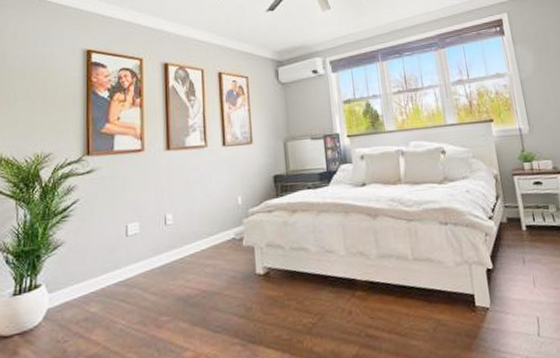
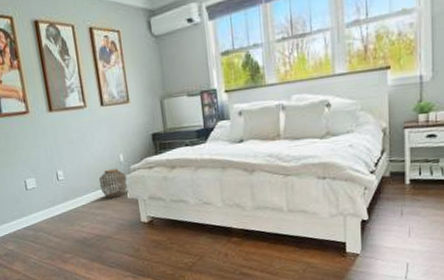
woven basket: none [212,211,244,246] -> present [98,168,128,198]

